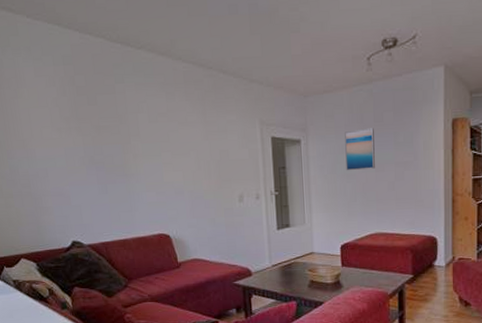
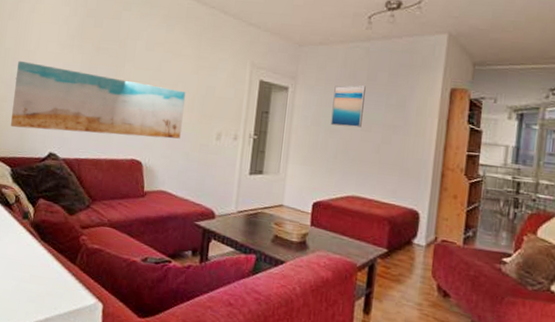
wall art: none [14,152,203,223] -> present [11,60,186,139]

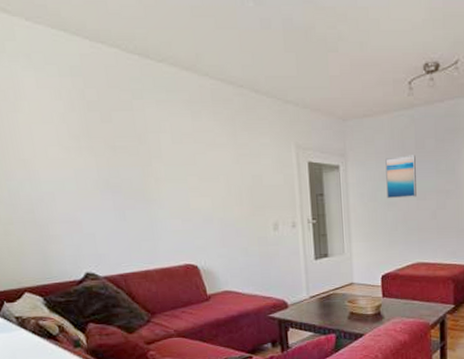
wall art: present [11,60,186,139] -> none [13,173,235,253]

